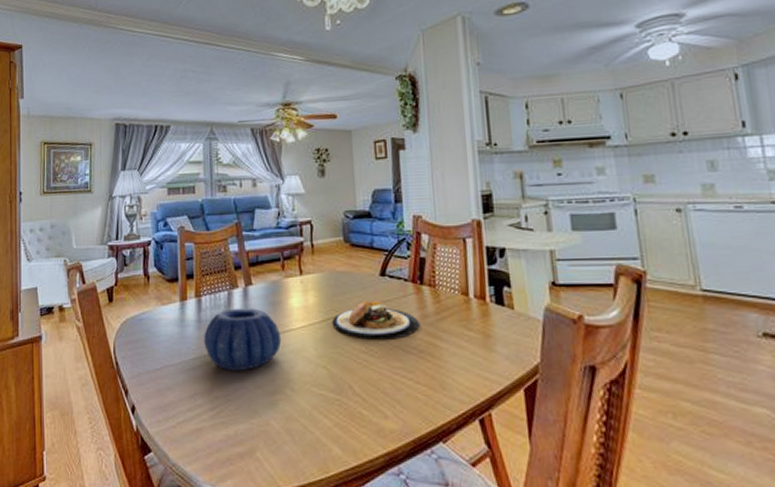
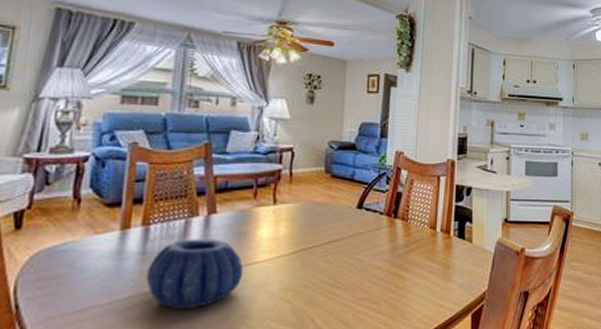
plate: present [332,301,419,340] -> none [302,233,388,272]

